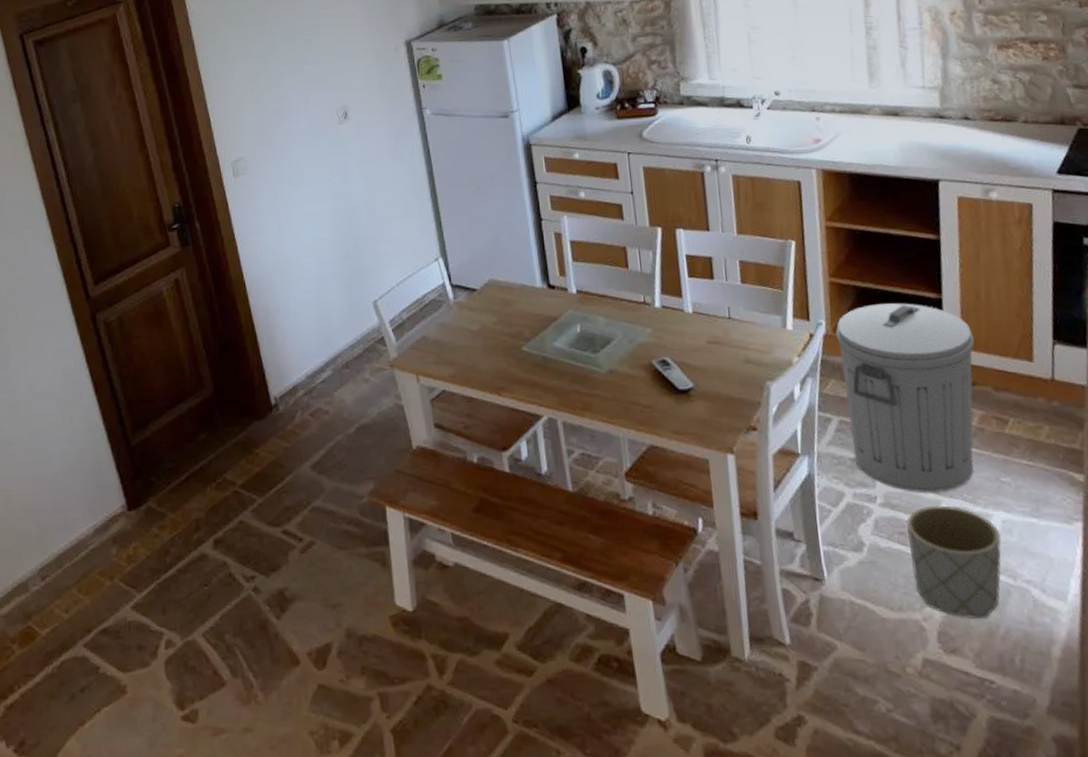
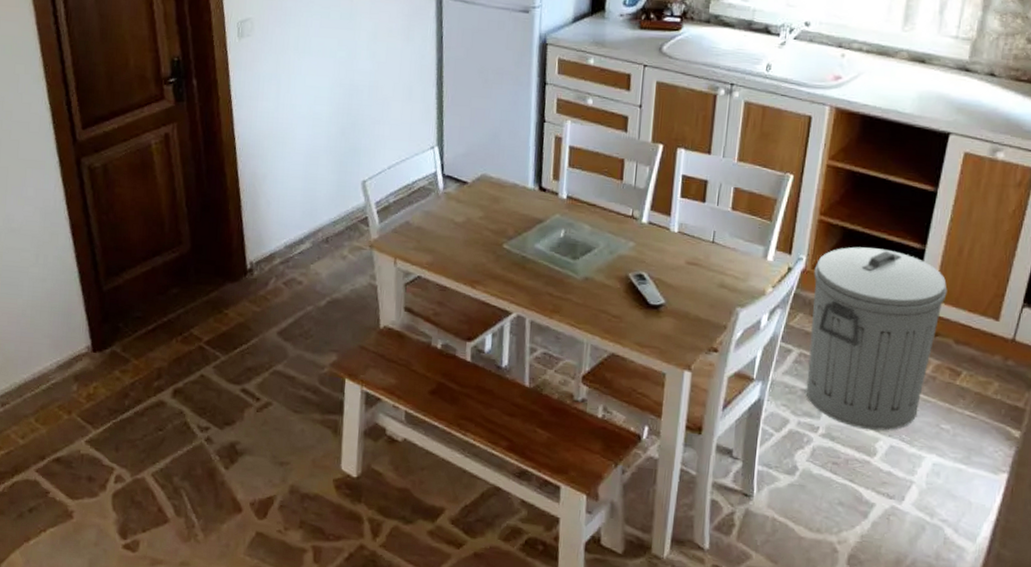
planter: present [905,505,1002,620] -> none [837,442,928,548]

